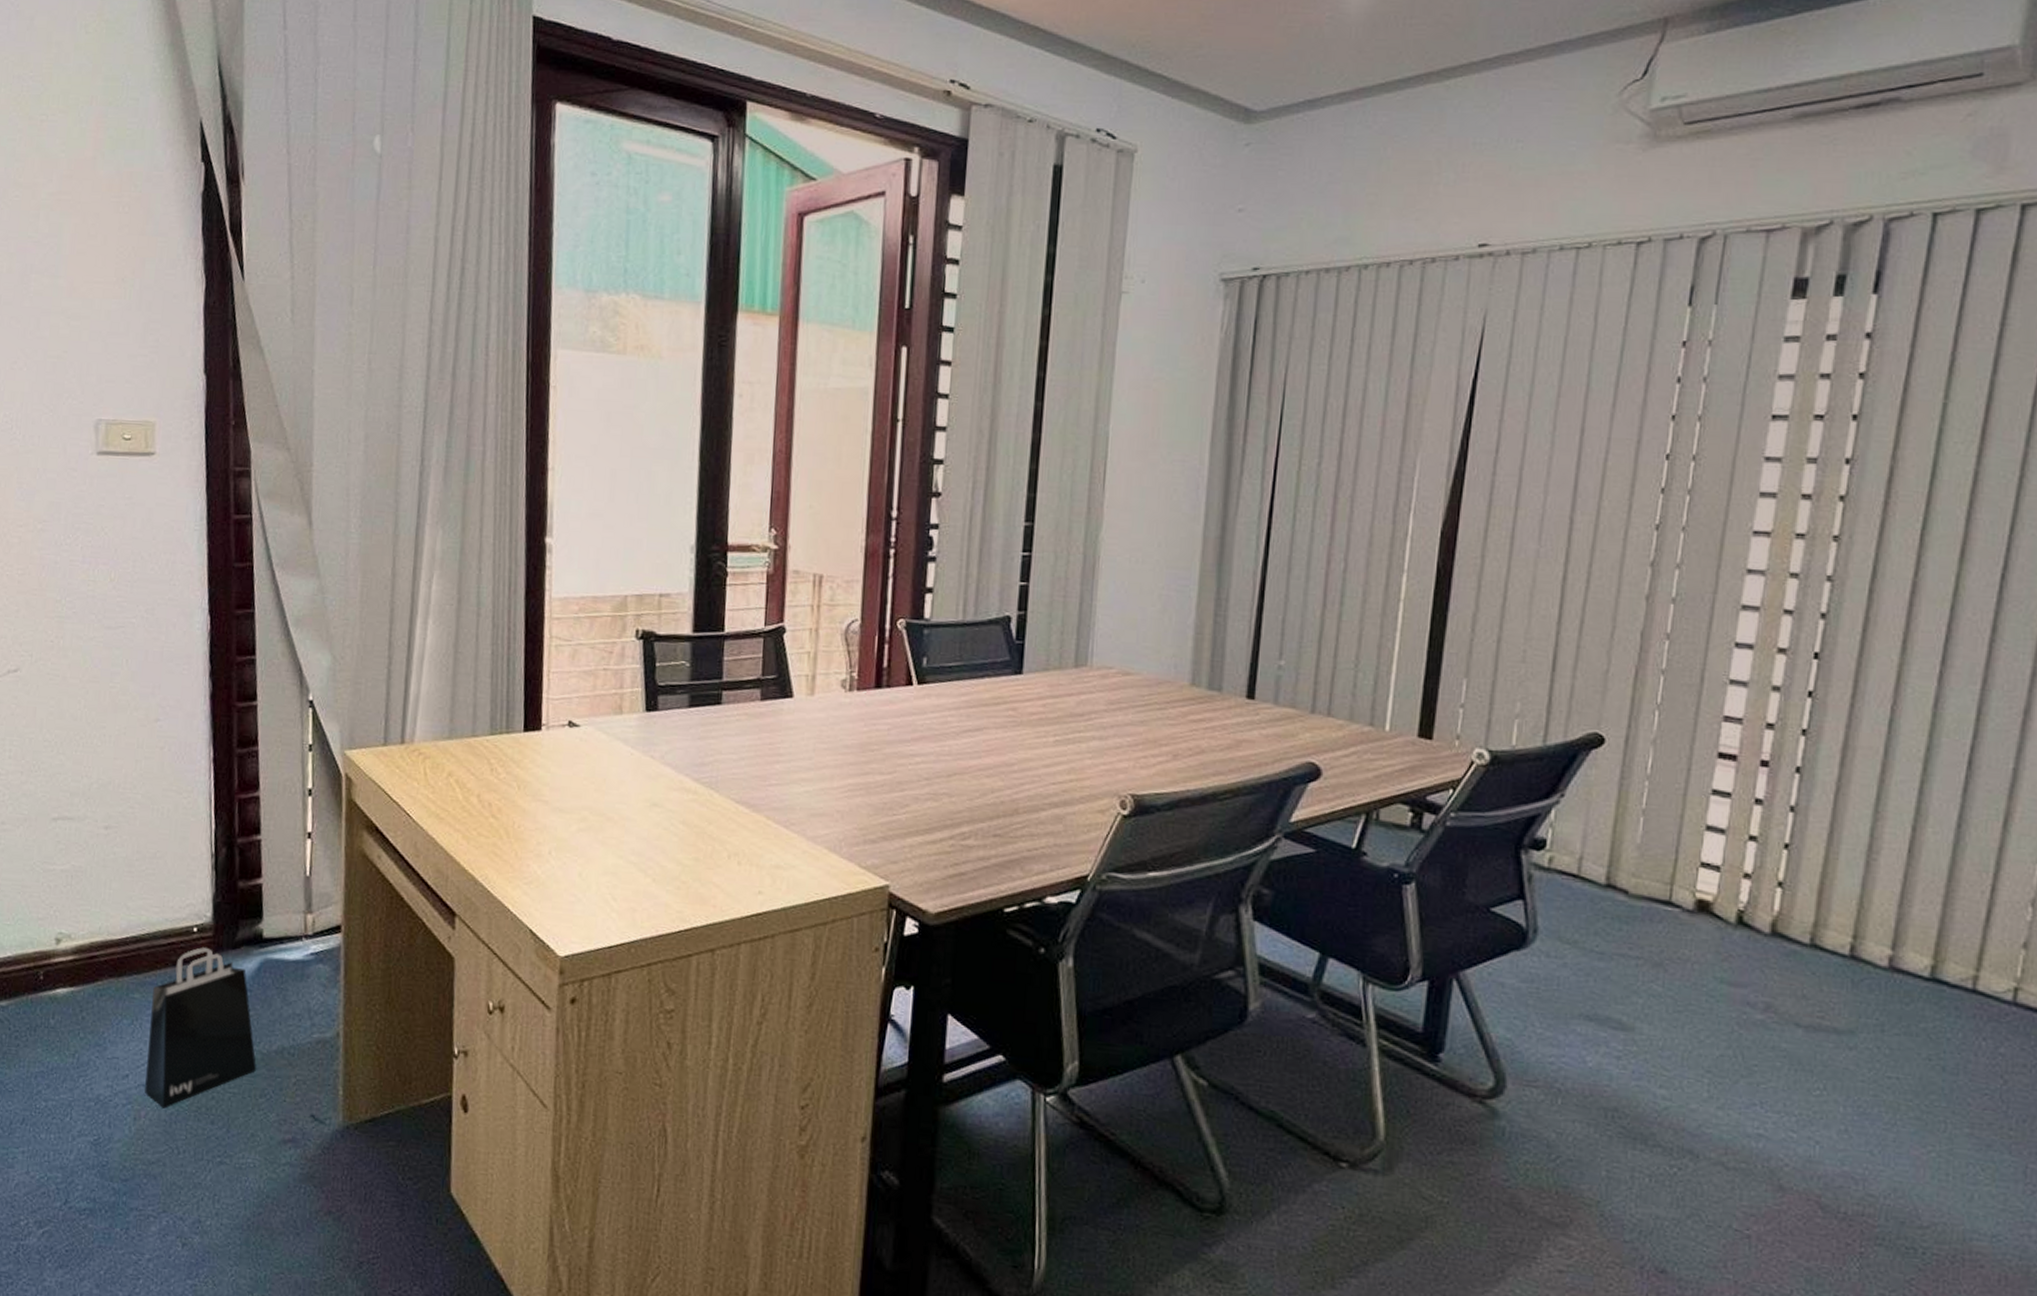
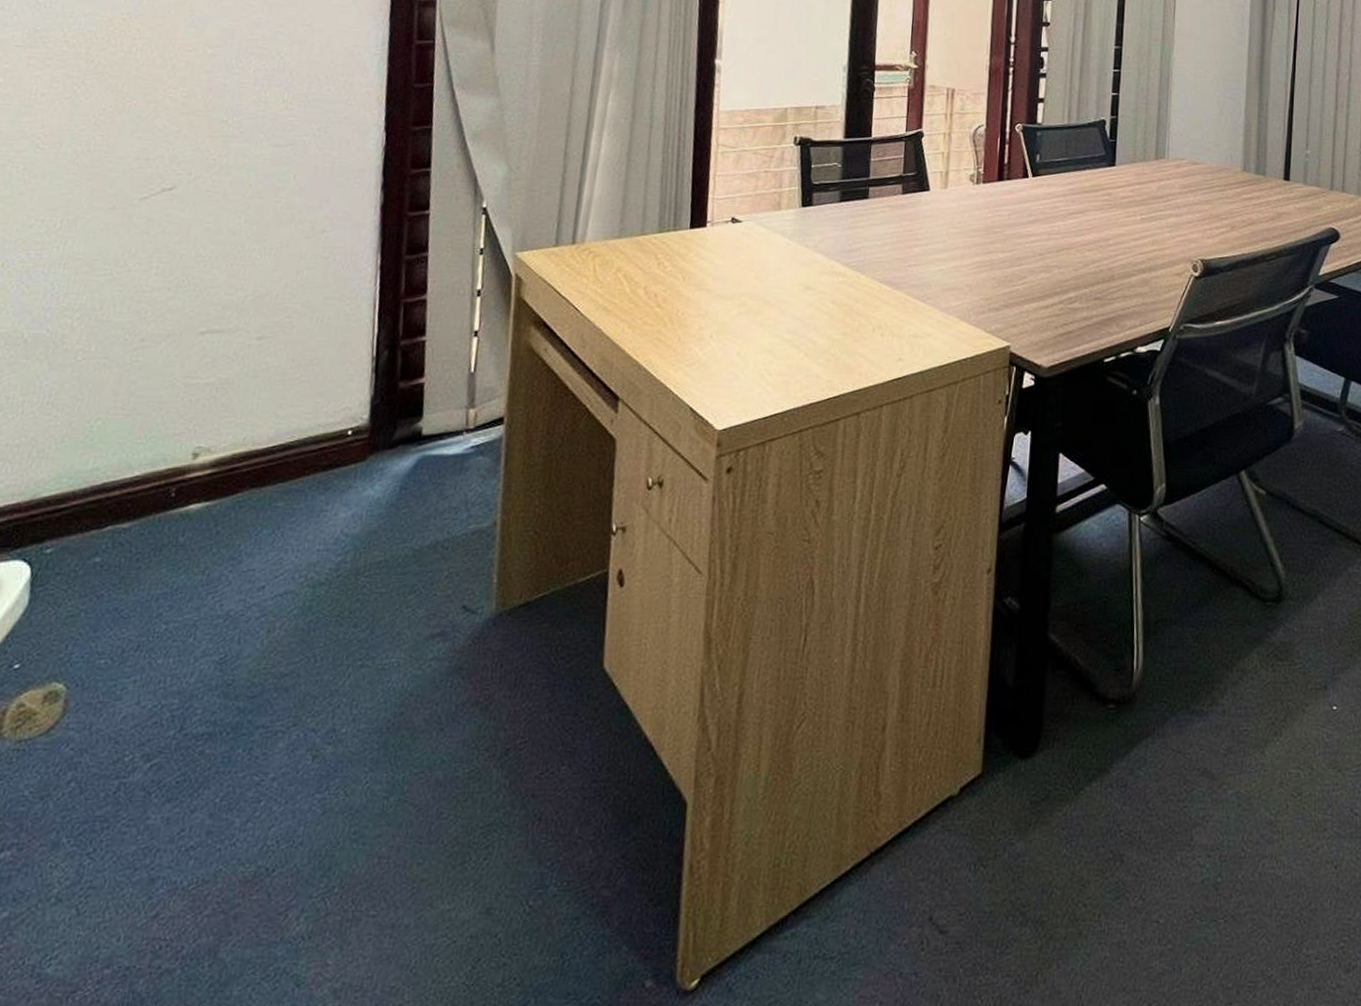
shopping bag: present [145,947,257,1108] -> none [282,450,408,617]

